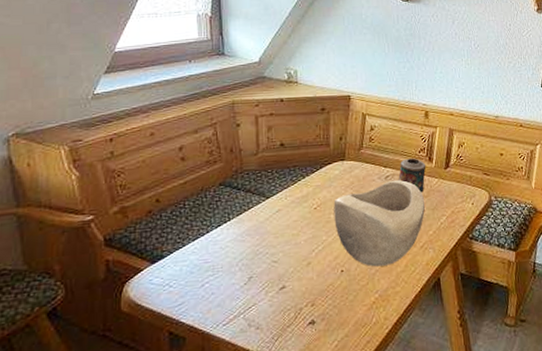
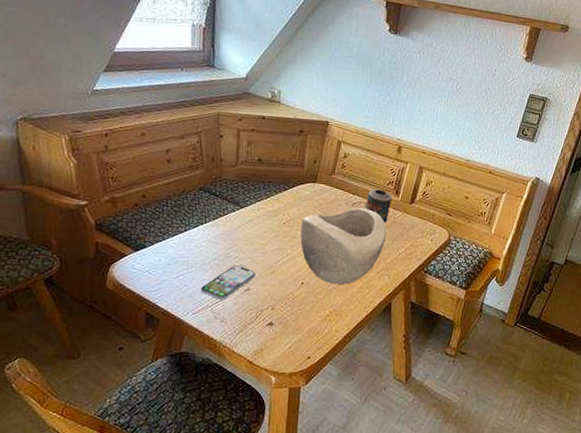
smartphone: none [230,262,290,304] -> present [201,265,256,300]

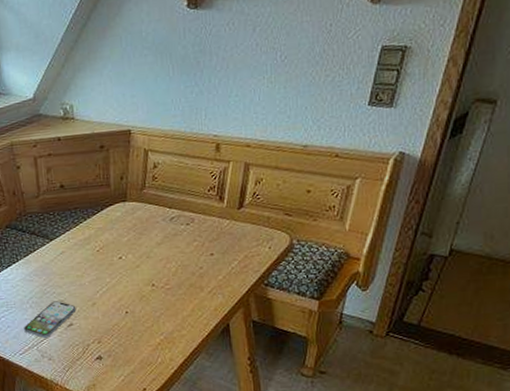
decorative bowl: present [300,207,386,285] -> none [116,221,214,310]
candle: present [364,189,393,223] -> none [184,197,217,236]

